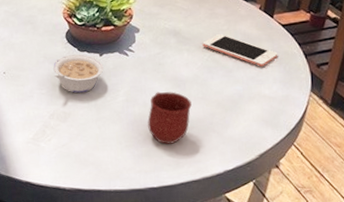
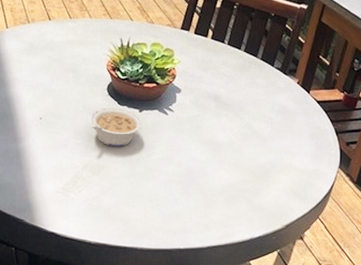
mug: present [148,91,192,144] -> none [180,153,225,207]
cell phone: present [202,34,278,67] -> none [241,103,311,139]

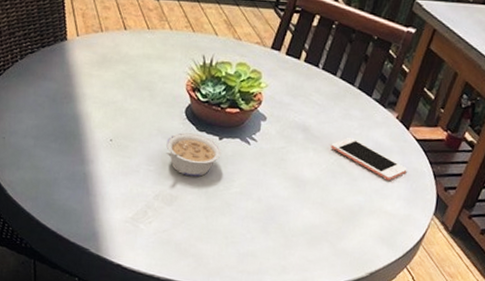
cell phone: none [241,103,311,139] -> present [331,138,407,181]

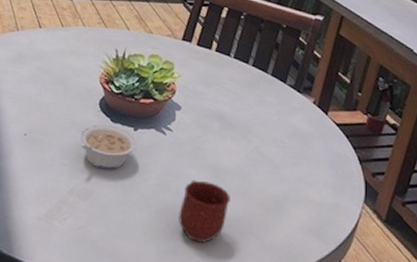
mug: none [259,189,309,248] -> present [179,180,230,243]
cell phone: present [331,138,407,181] -> none [249,125,330,167]

